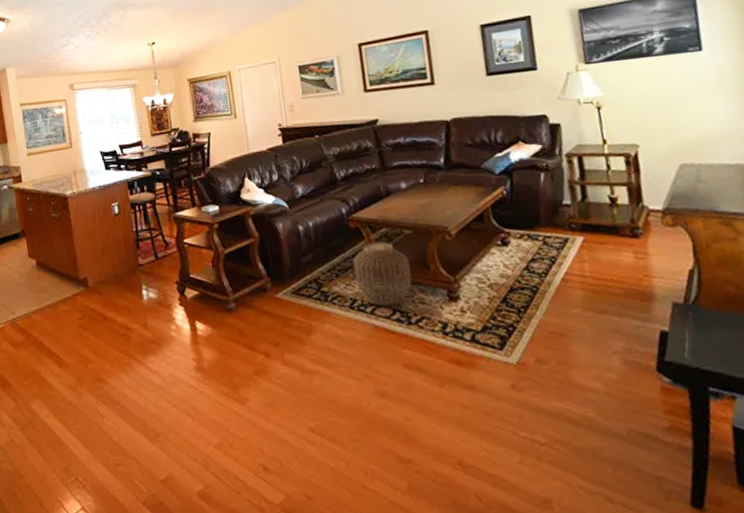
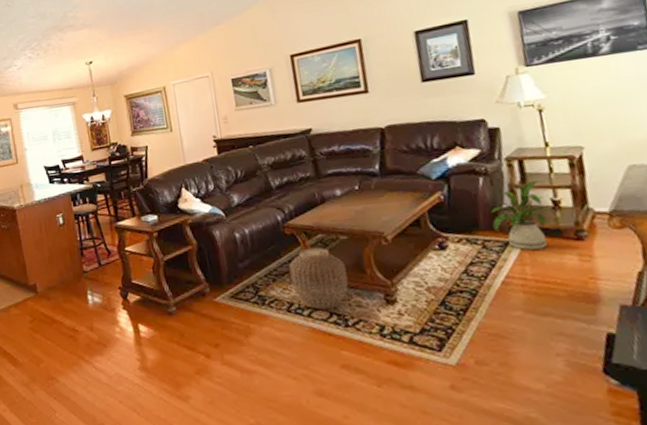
house plant: none [552,178,611,247] -> present [491,181,554,250]

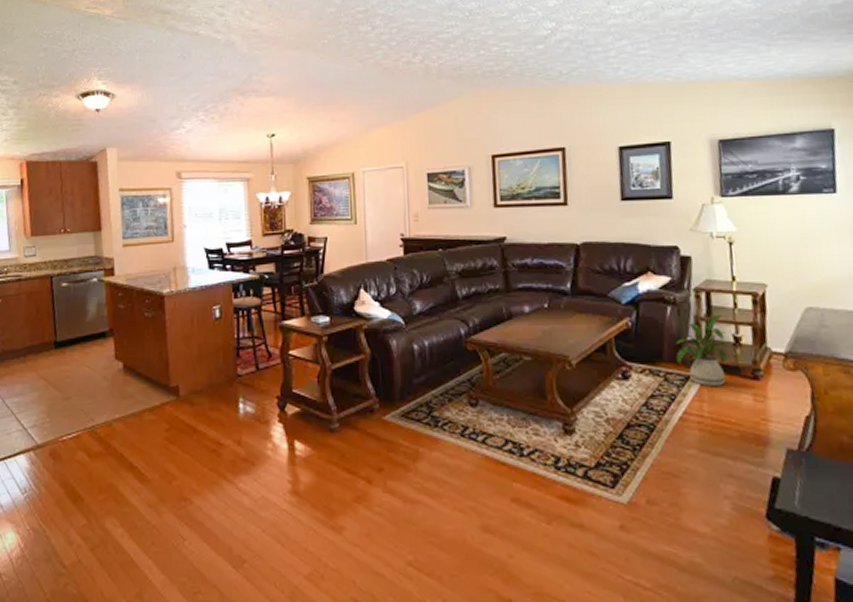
woven basket: present [289,247,349,309] -> none [467,367,528,435]

